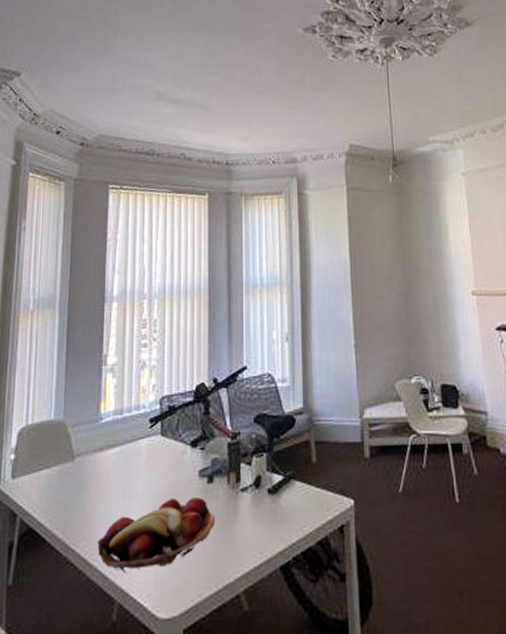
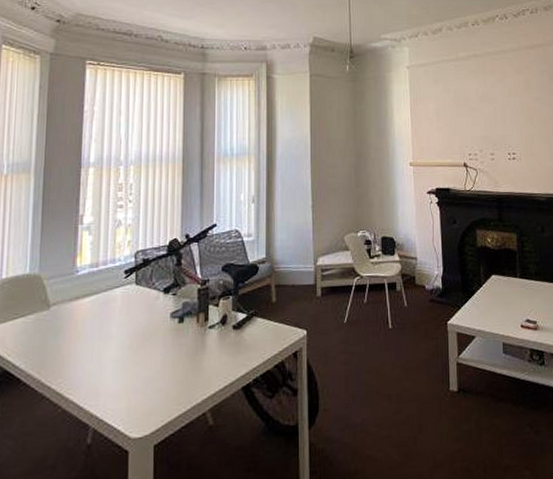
fruit basket: present [97,498,215,572] -> none [73,335,184,402]

